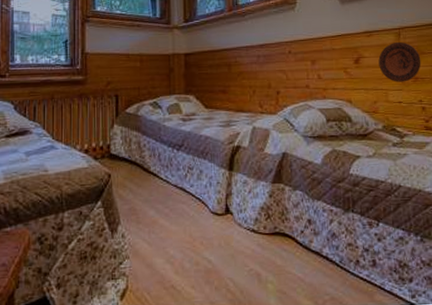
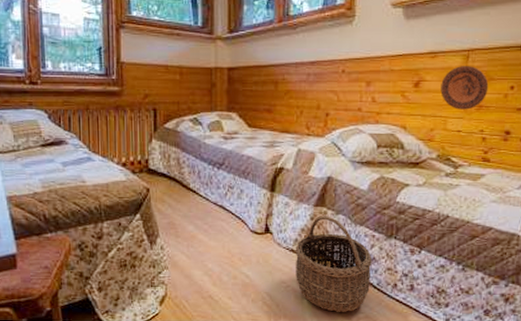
wicker basket: none [256,192,333,295] -> present [295,216,372,312]

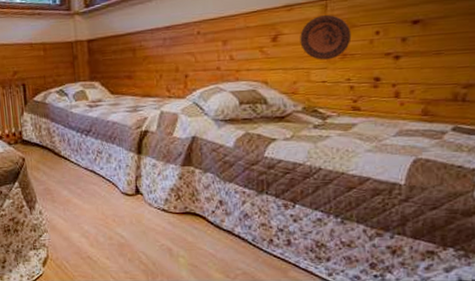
wicker basket: present [295,216,372,312] -> none [166,174,245,269]

